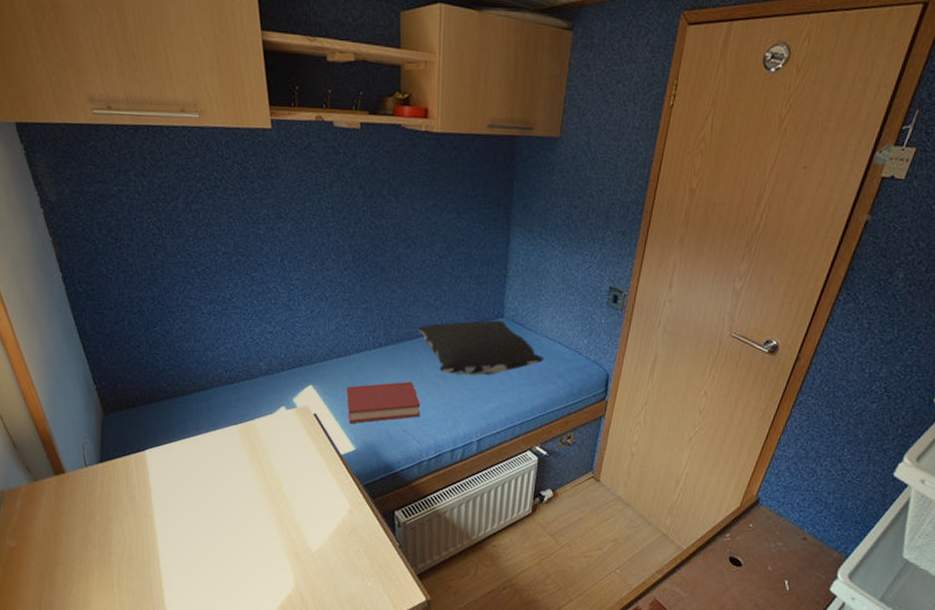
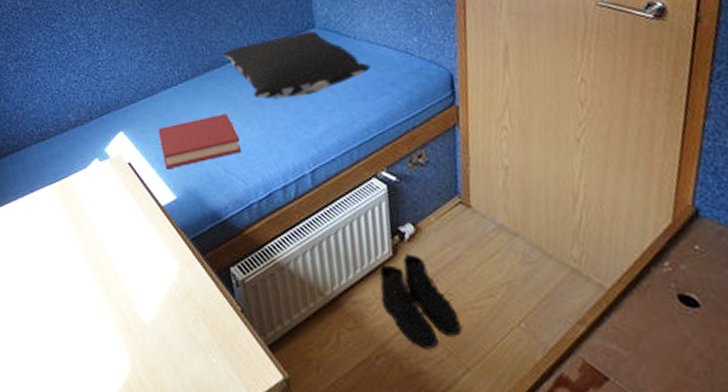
boots: none [516,512,573,584] -> present [378,253,461,349]

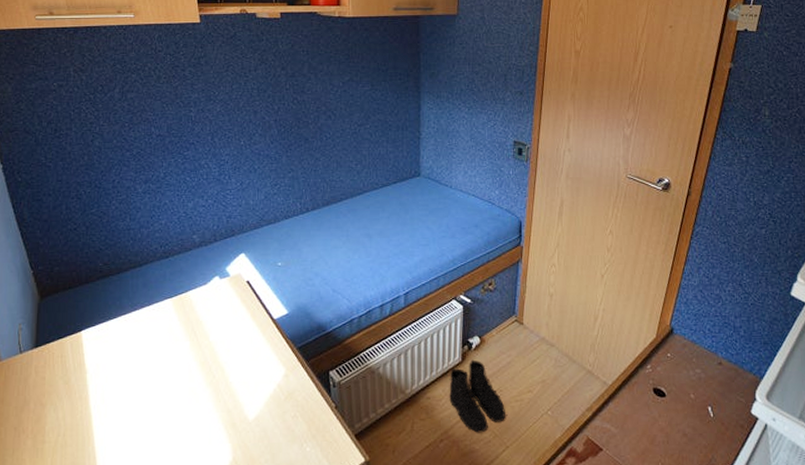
hardback book: present [158,113,242,170] -> none [277,242,349,288]
pillow: present [222,31,370,99] -> none [340,179,460,232]

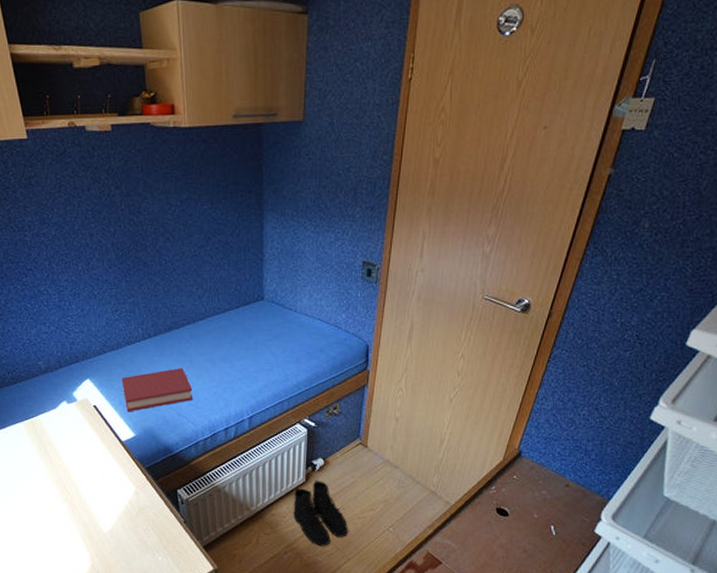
hardback book: none [277,242,349,288] -> present [121,368,193,412]

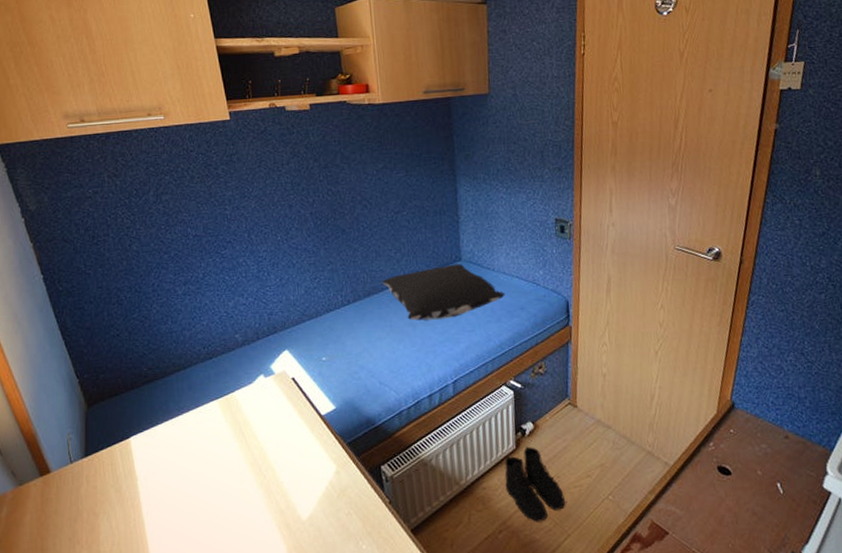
hardback book: present [121,368,193,412] -> none [321,333,395,383]
pillow: none [182,303,305,357] -> present [381,263,505,321]

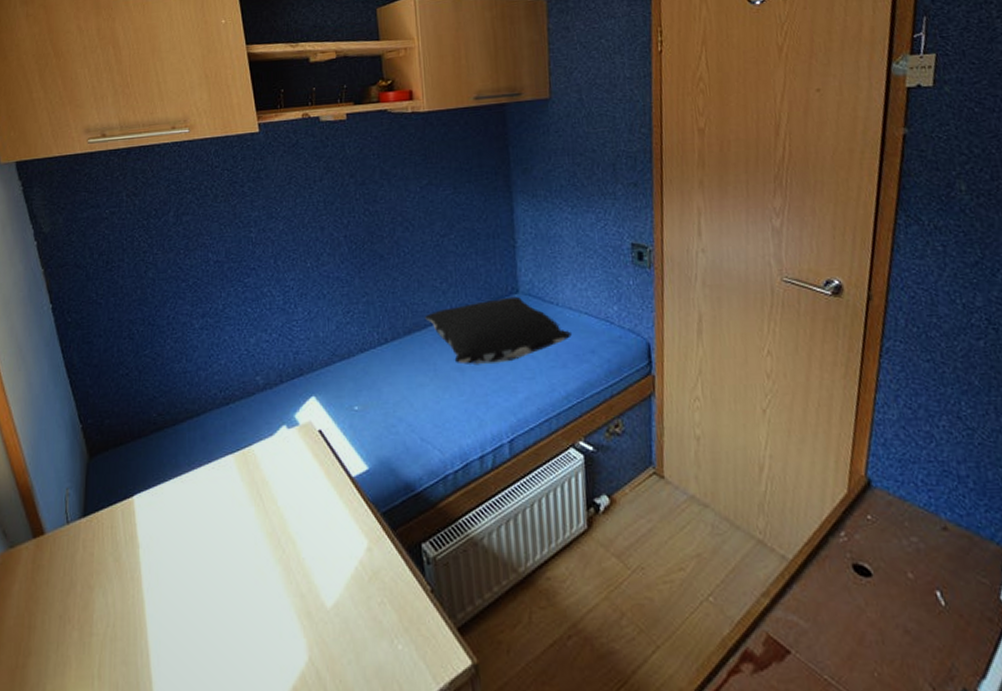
boots: present [504,446,565,522] -> none [573,526,652,627]

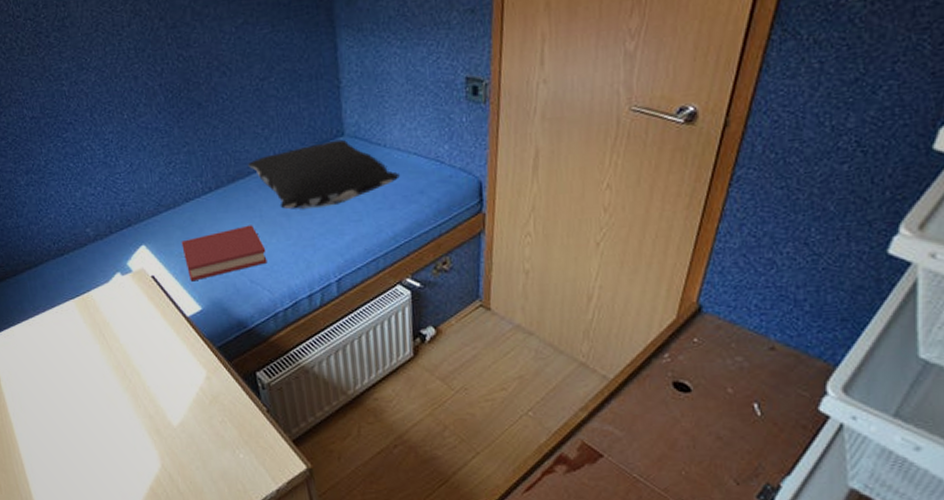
hardback book: none [353,379,439,438] -> present [181,225,268,282]

